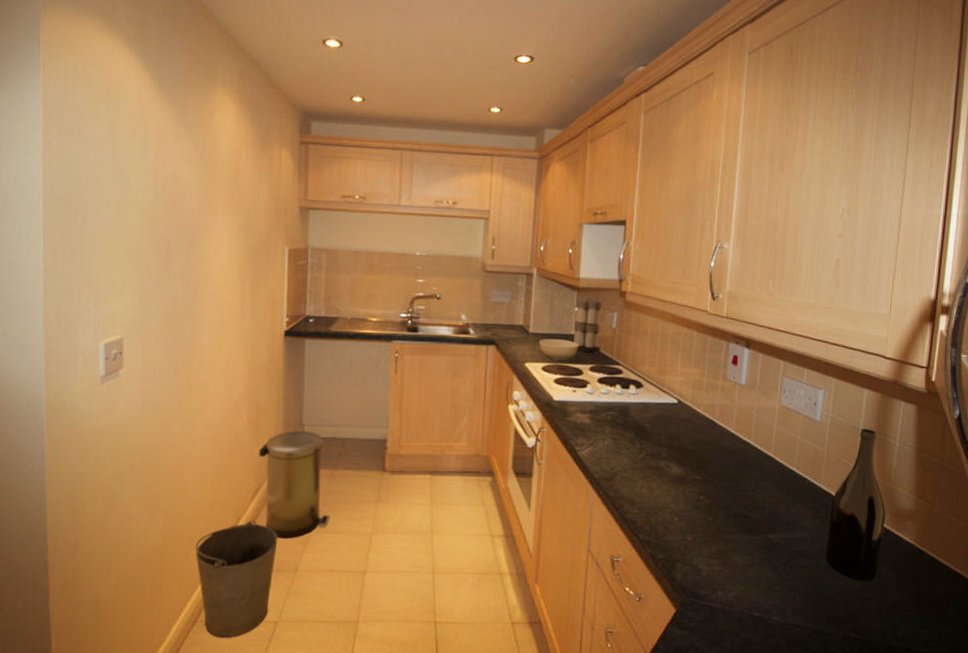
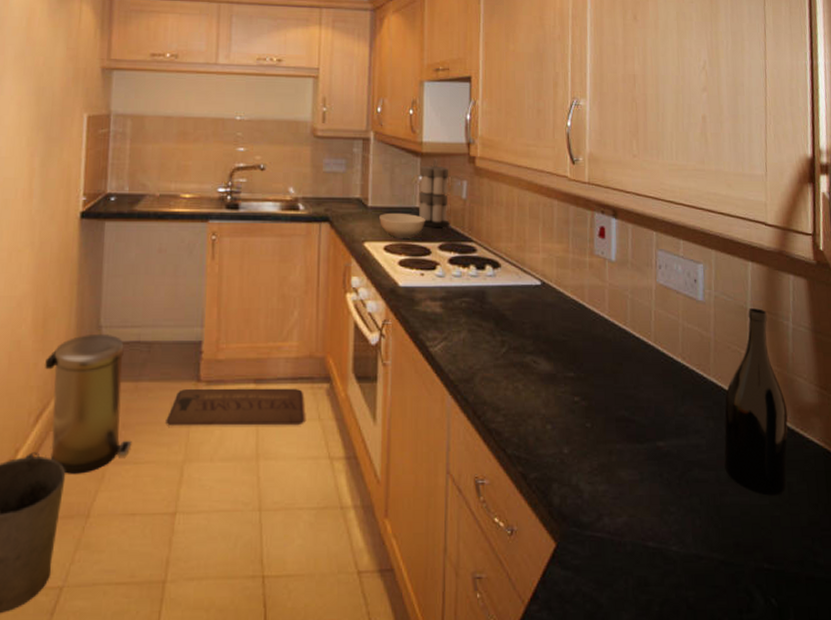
doormat: none [357,477,472,509] -> present [166,388,305,426]

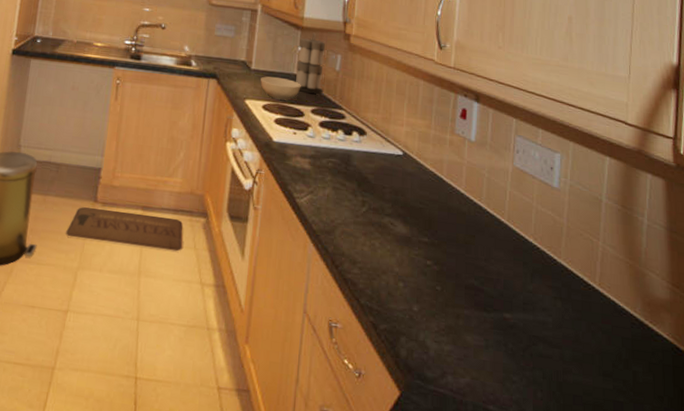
wine bottle: present [724,308,788,496] -> none [569,200,638,383]

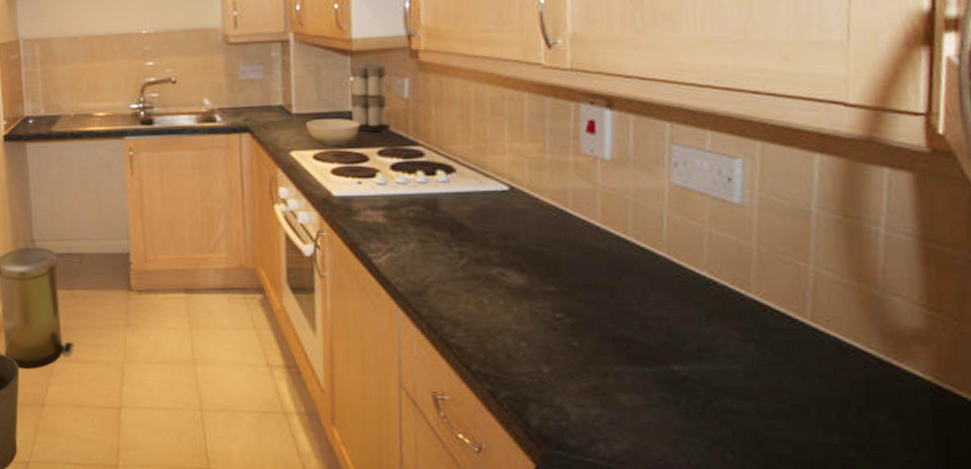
doormat: present [66,207,183,252] -> none [103,297,240,334]

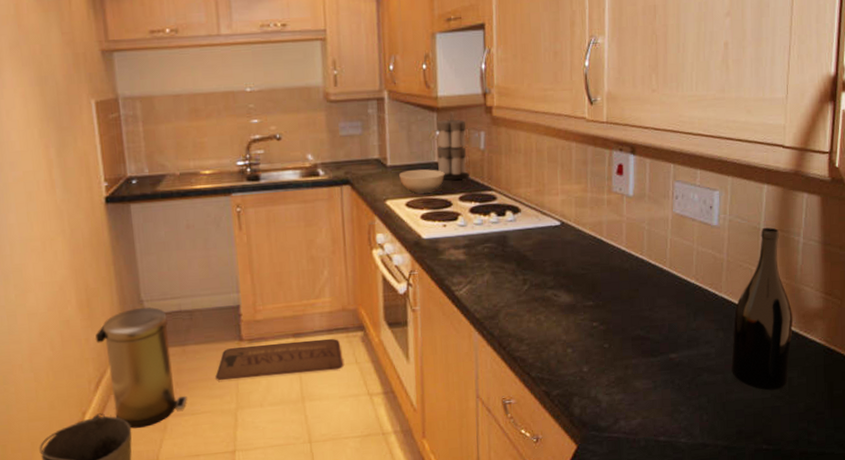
doormat: none [103,297,240,334] -> present [215,339,344,381]
wine bottle: none [769,211,874,435] -> present [731,227,794,391]

